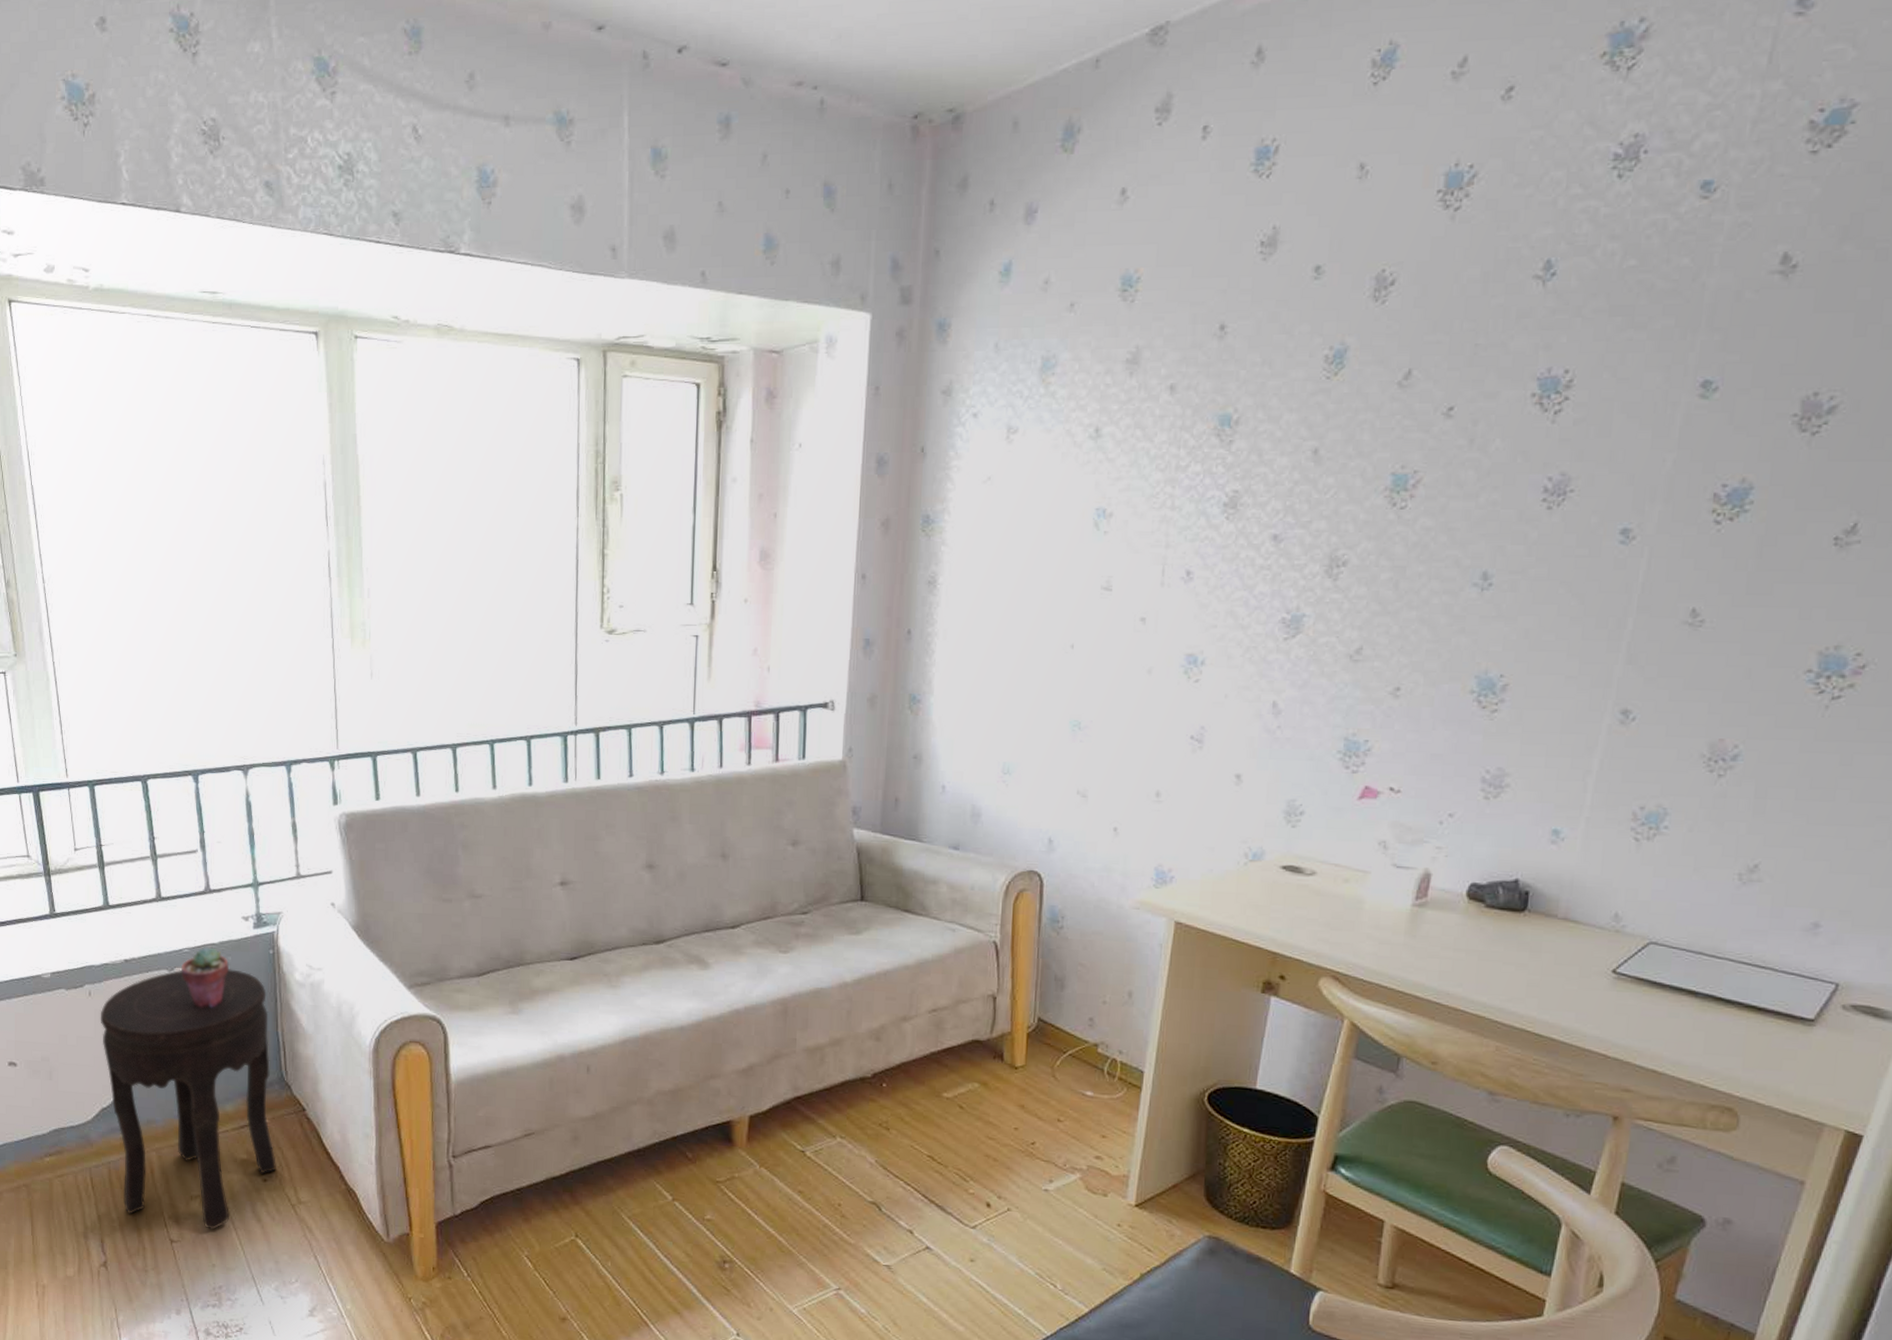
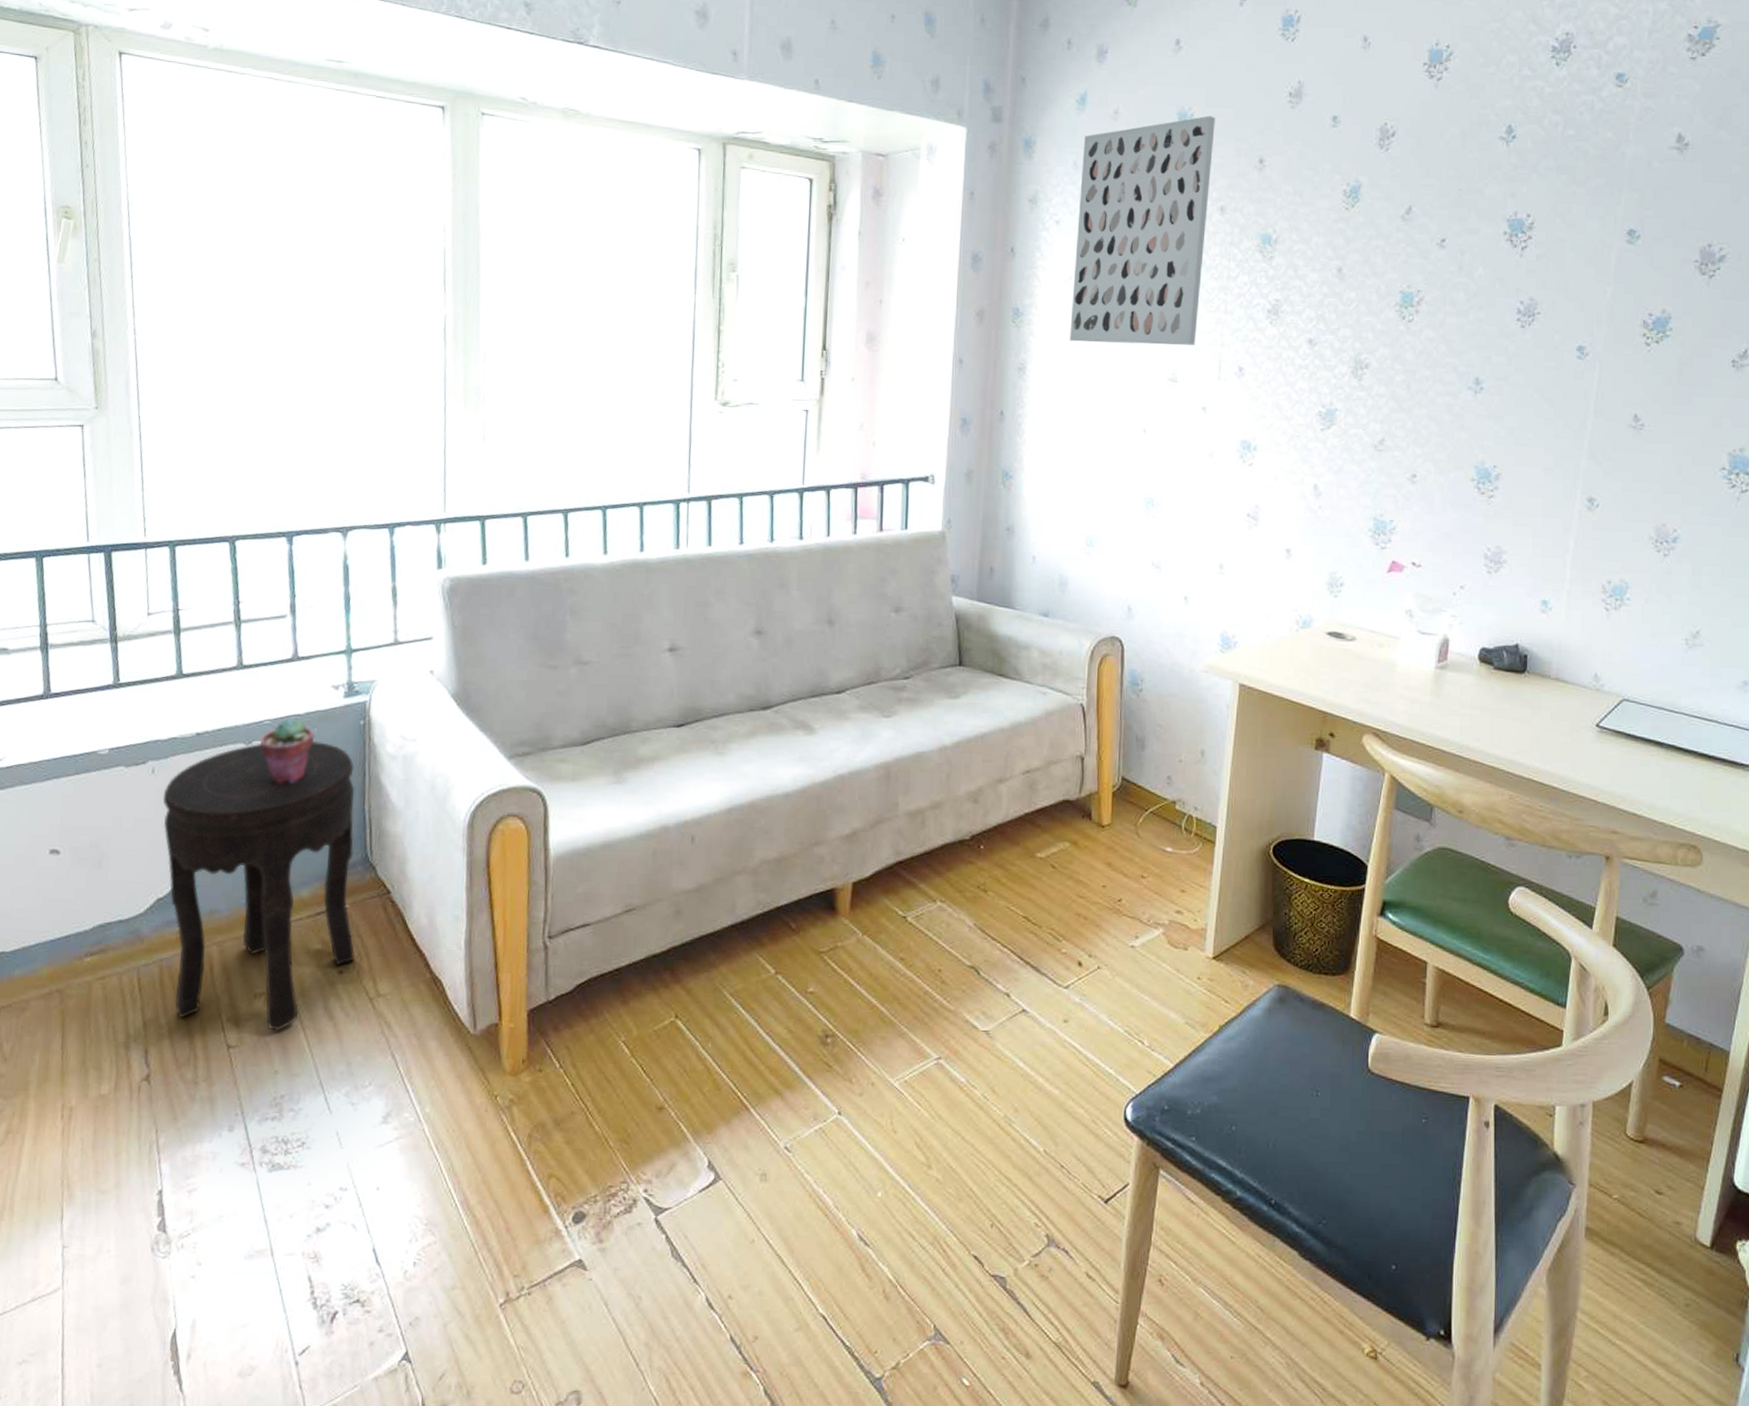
wall art: none [987,277,1167,550] -> present [1069,116,1215,345]

